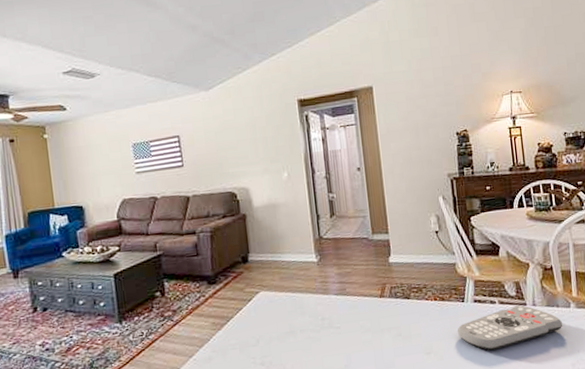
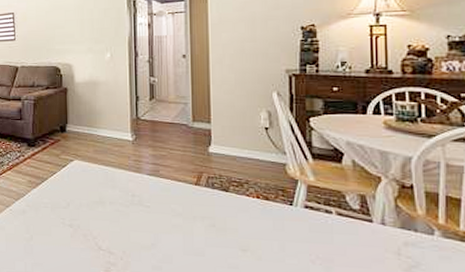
remote control: present [457,305,563,351] -> none [280,221,421,263]

